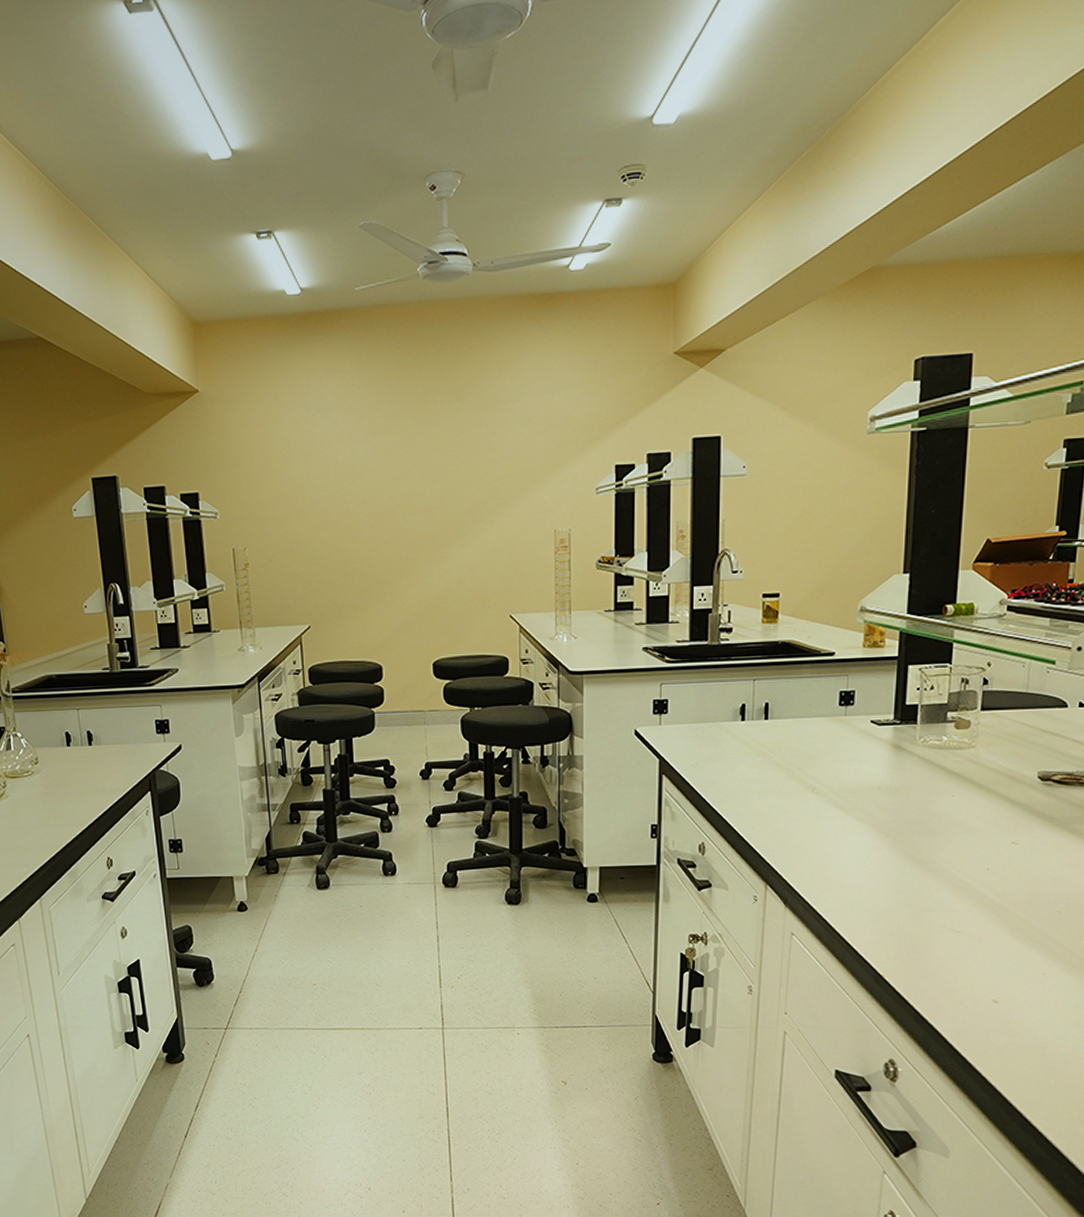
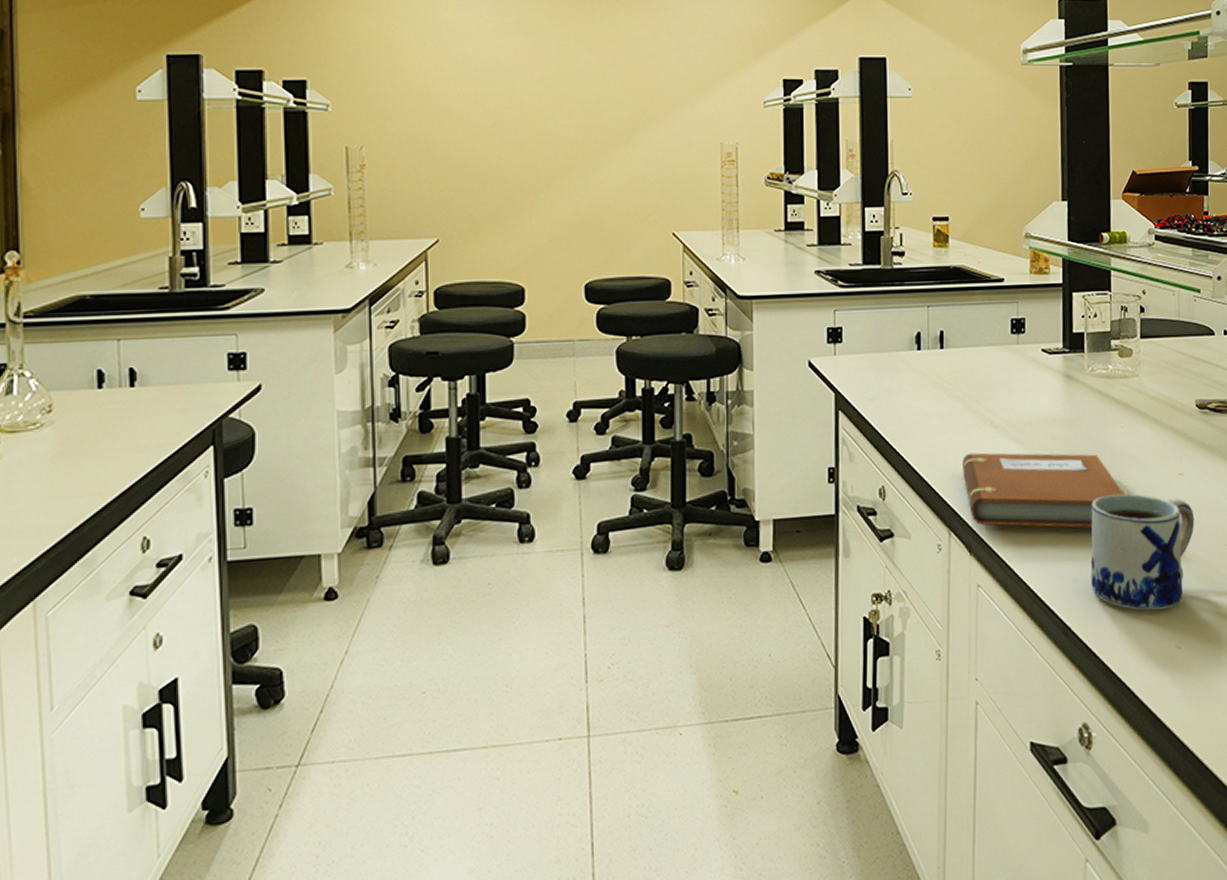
notebook: none [782,816,950,889] -> present [962,452,1125,528]
mug: none [907,859,1026,967] -> present [1090,493,1195,610]

